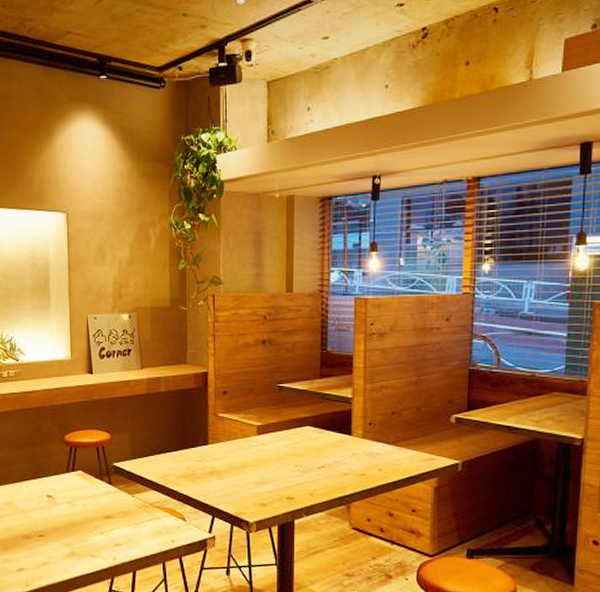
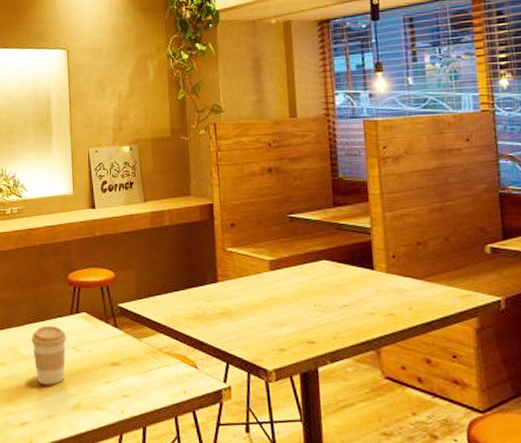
coffee cup: none [28,482,63,536] -> present [31,325,67,385]

